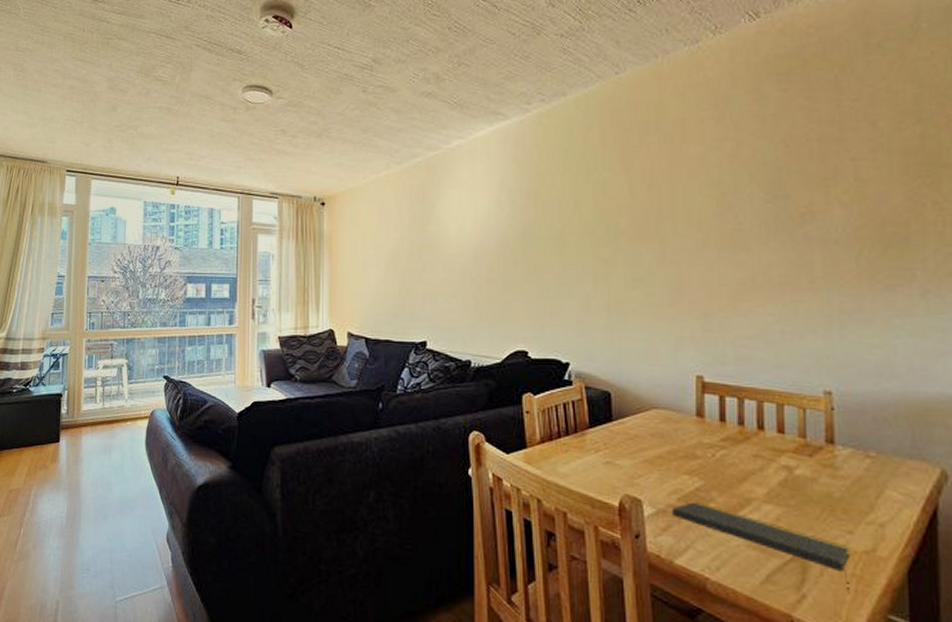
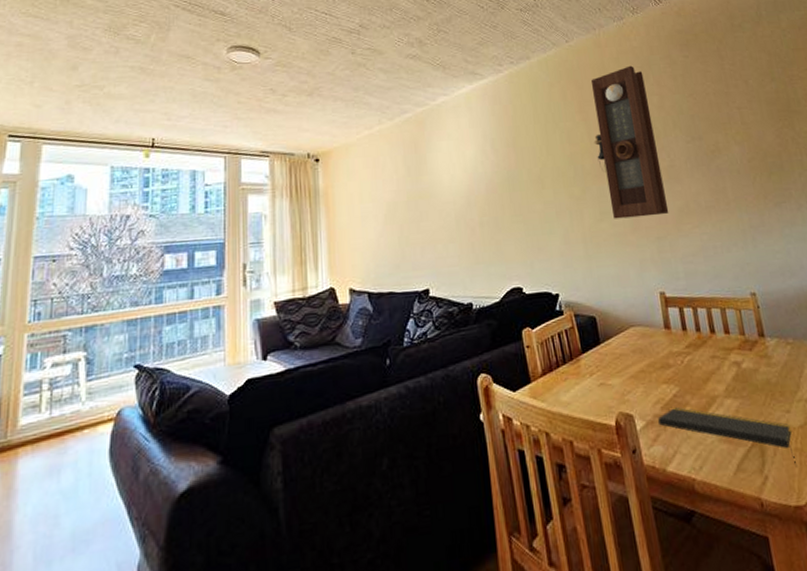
pendulum clock: none [636,102,725,288] -> present [590,65,669,219]

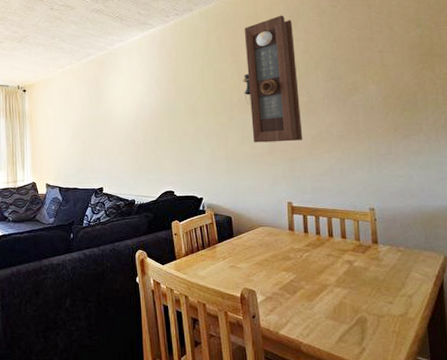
notepad: present [658,407,796,466] -> none [276,290,392,344]

